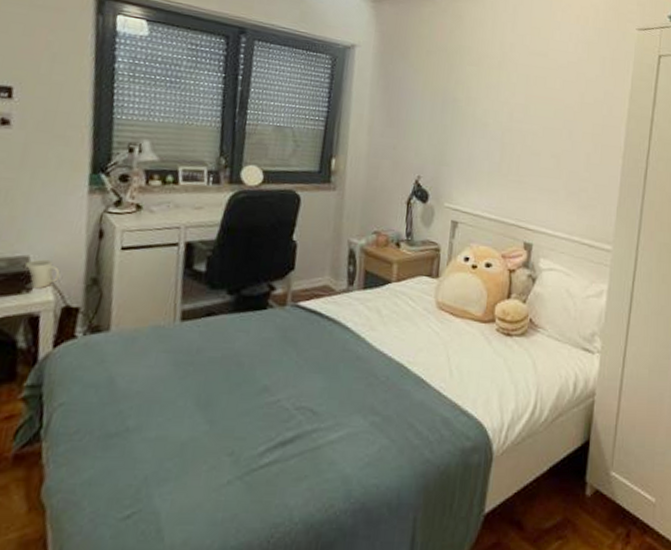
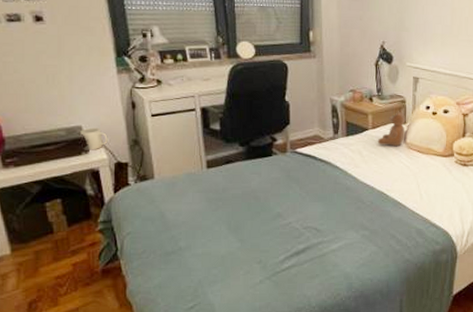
teddy bear: none [401,258,439,305] -> present [377,109,406,146]

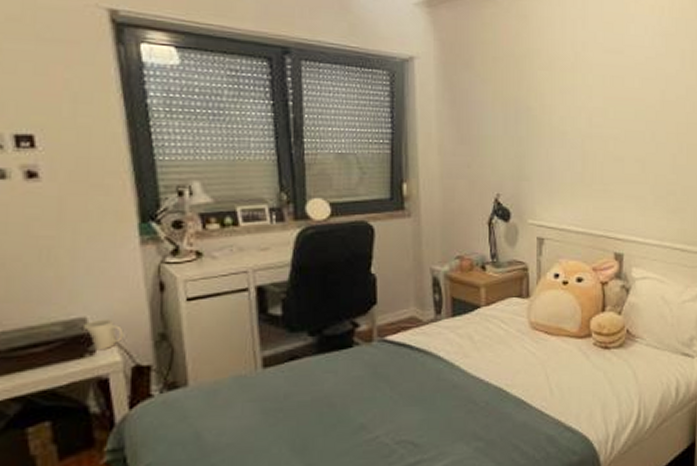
teddy bear: present [377,109,406,146] -> none [492,278,529,327]

